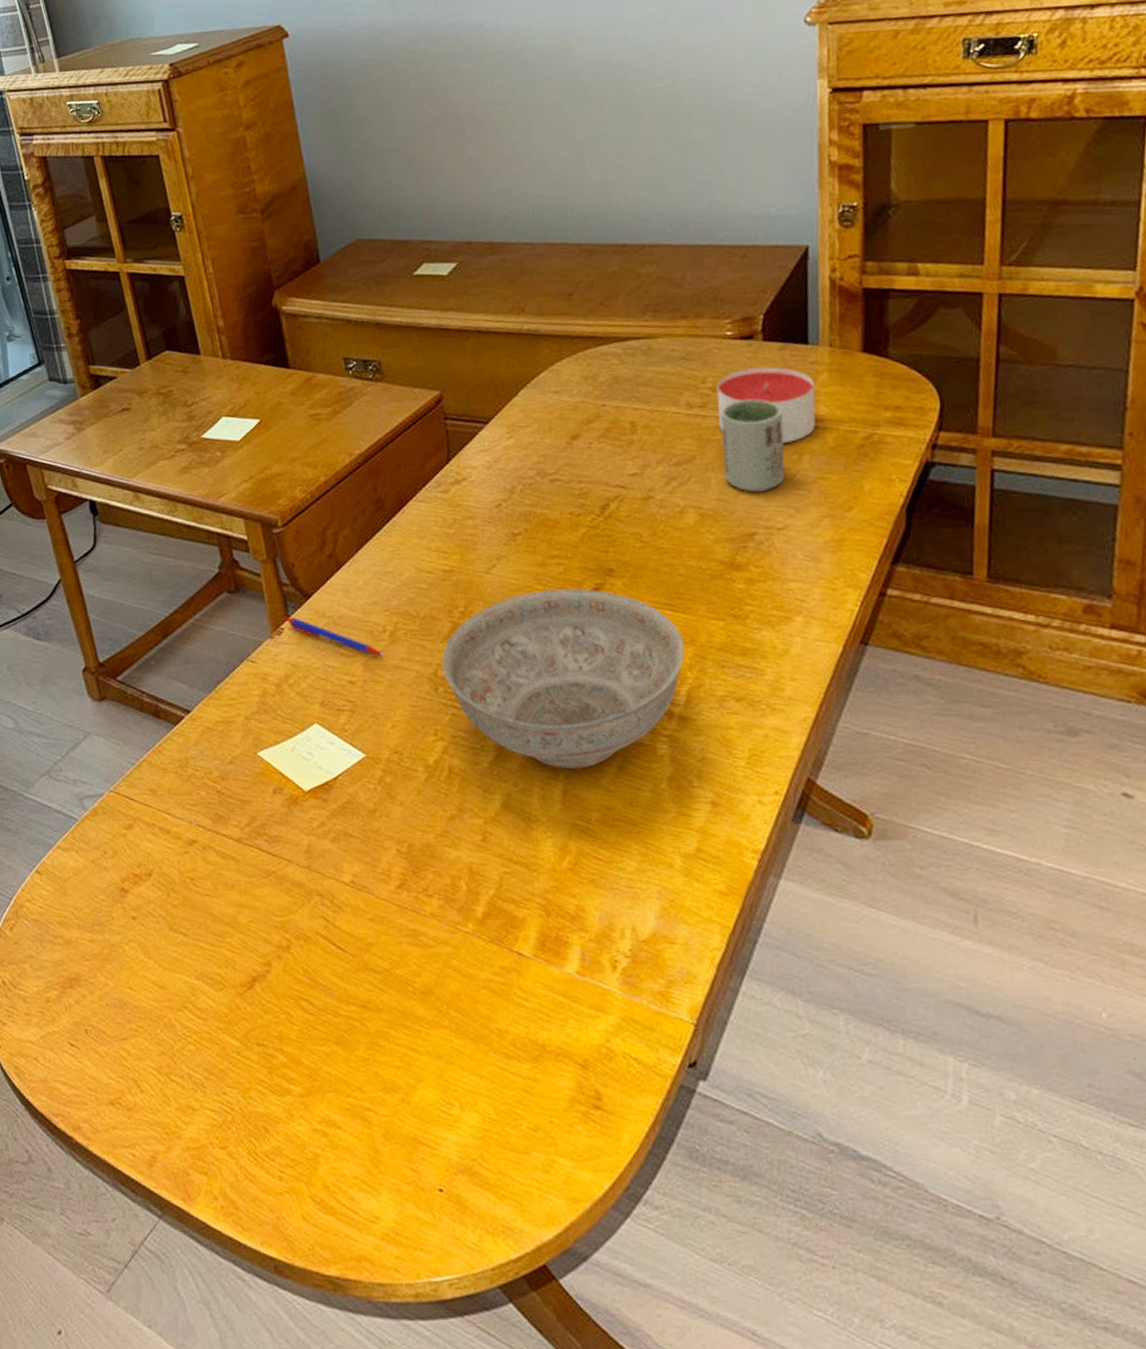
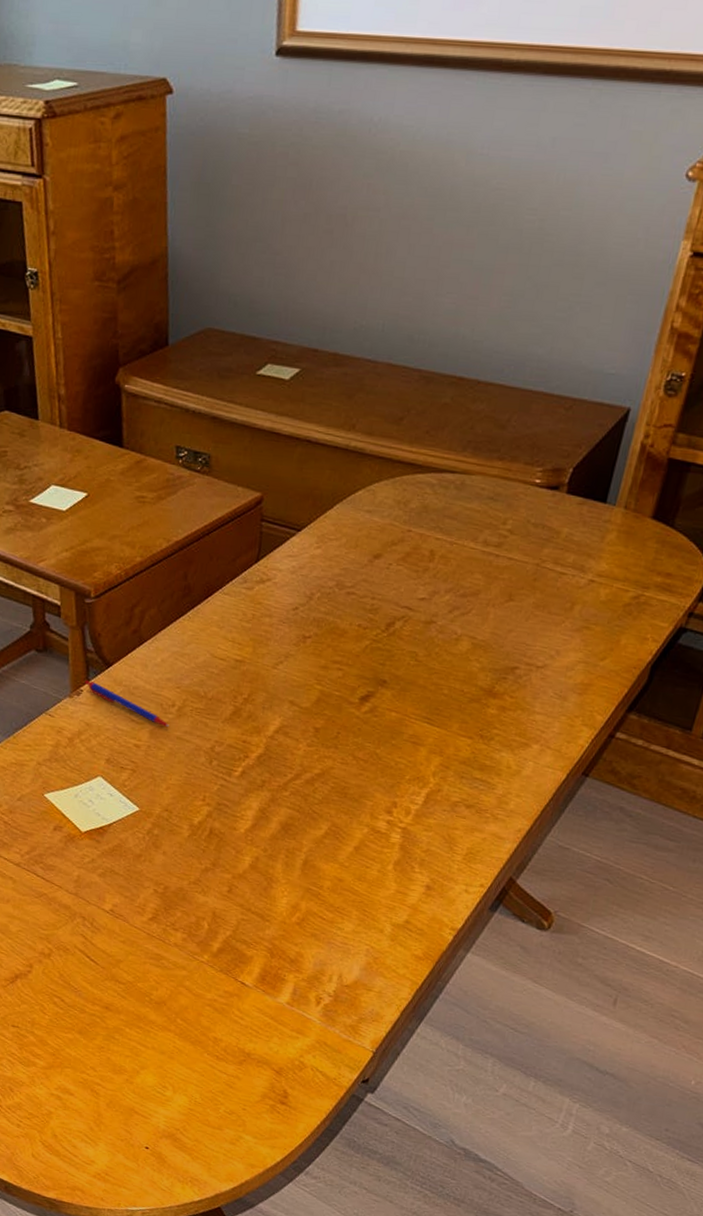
decorative bowl: present [442,589,685,769] -> none [219,690,434,845]
candle: present [717,366,816,443] -> none [508,517,603,592]
cup: present [720,399,786,492] -> none [503,545,567,632]

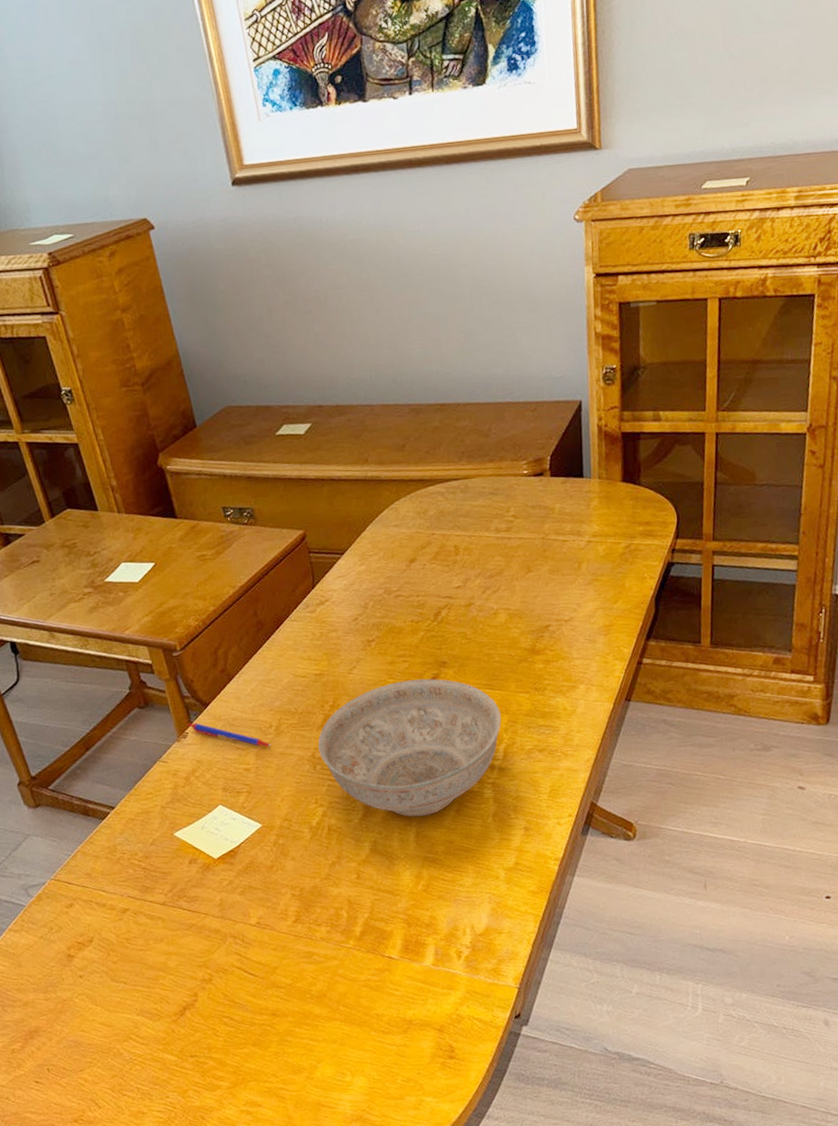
decorative bowl: none [219,690,434,845] -> present [318,679,501,817]

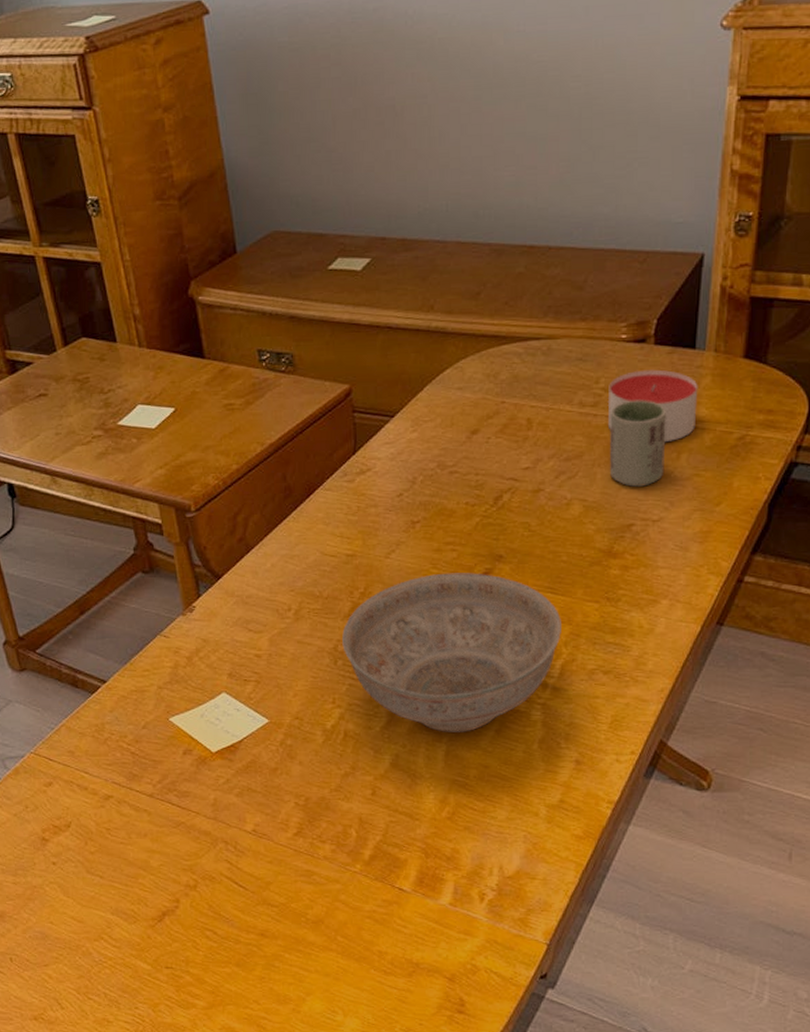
pen: present [188,722,271,747] -> none [196,595,288,632]
candle: none [518,497,590,555] -> present [607,369,698,441]
cup: none [521,522,570,595] -> present [610,400,666,487]

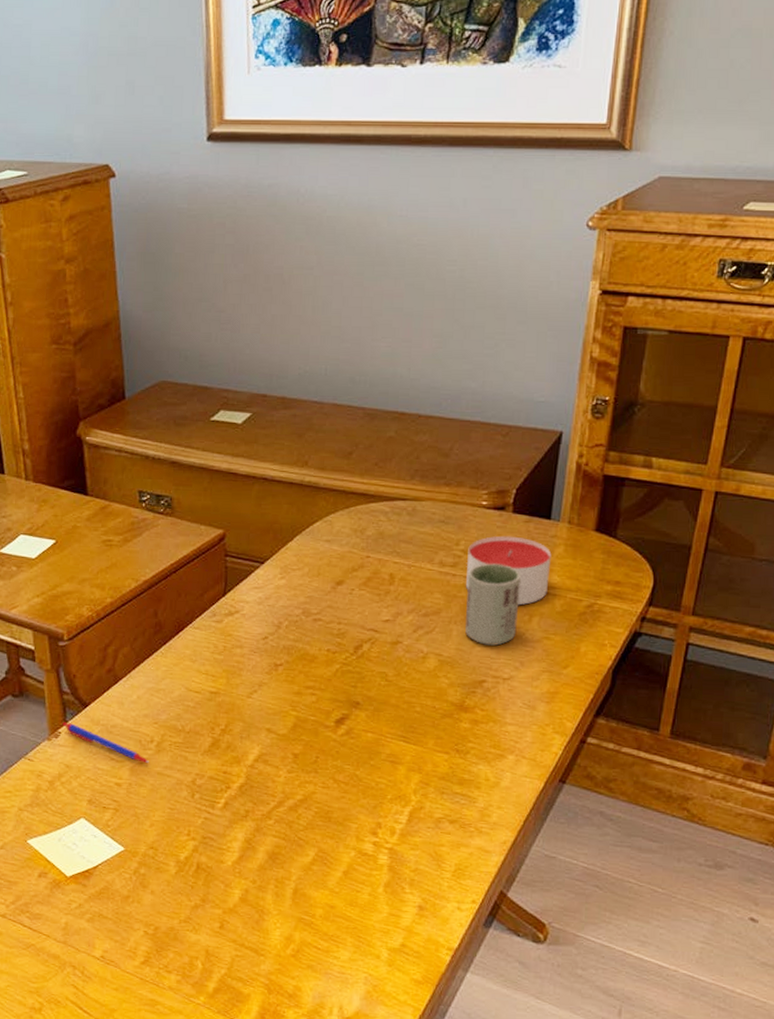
pen: none [196,595,288,632] -> present [62,721,149,763]
decorative bowl: present [342,573,561,732] -> none [201,715,412,872]

